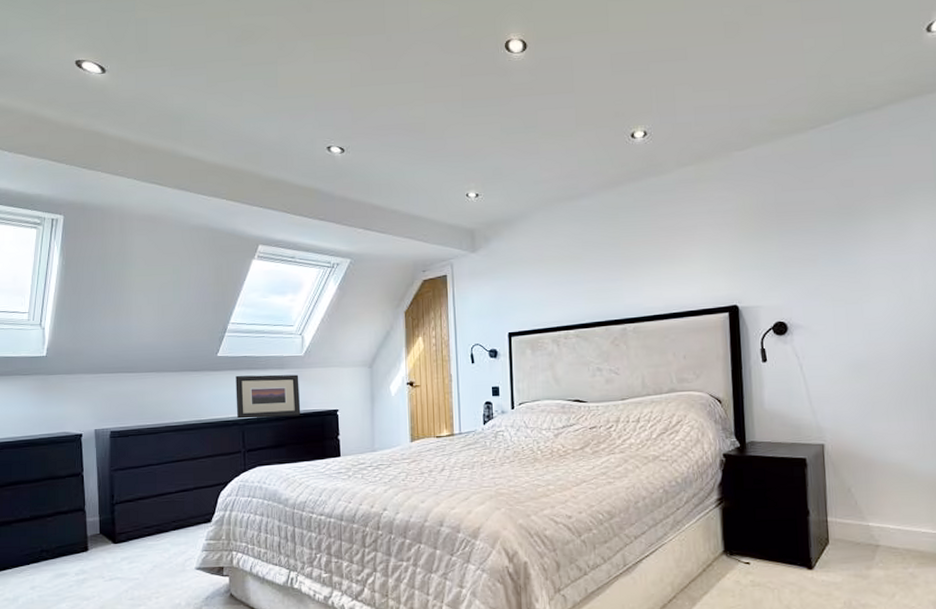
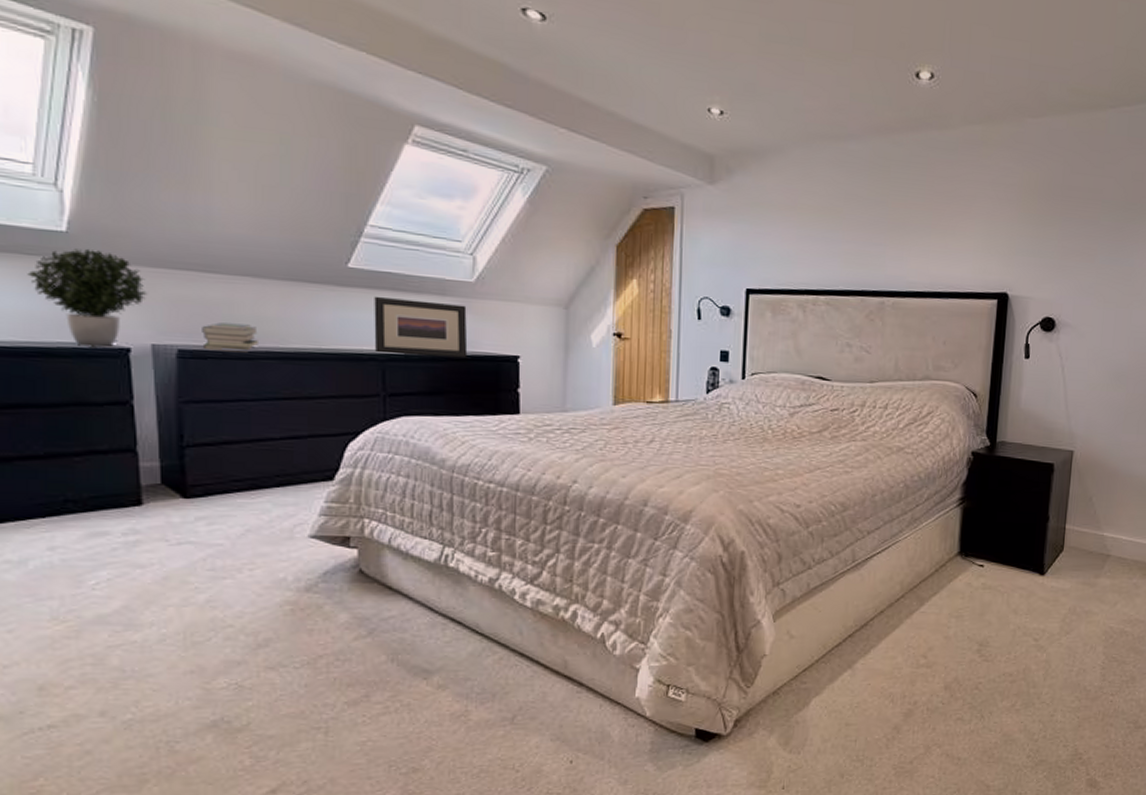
potted plant: none [23,366,93,436] -> present [27,249,147,348]
books: none [125,407,161,430] -> present [202,322,258,353]

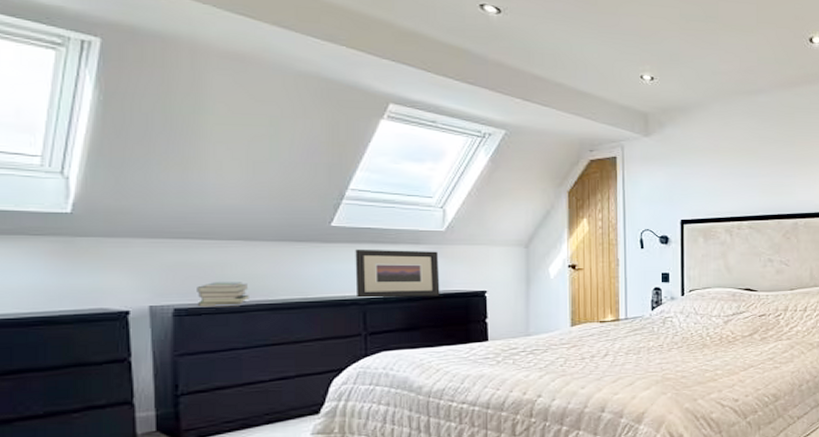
potted plant: present [27,249,147,348] -> none [33,227,146,313]

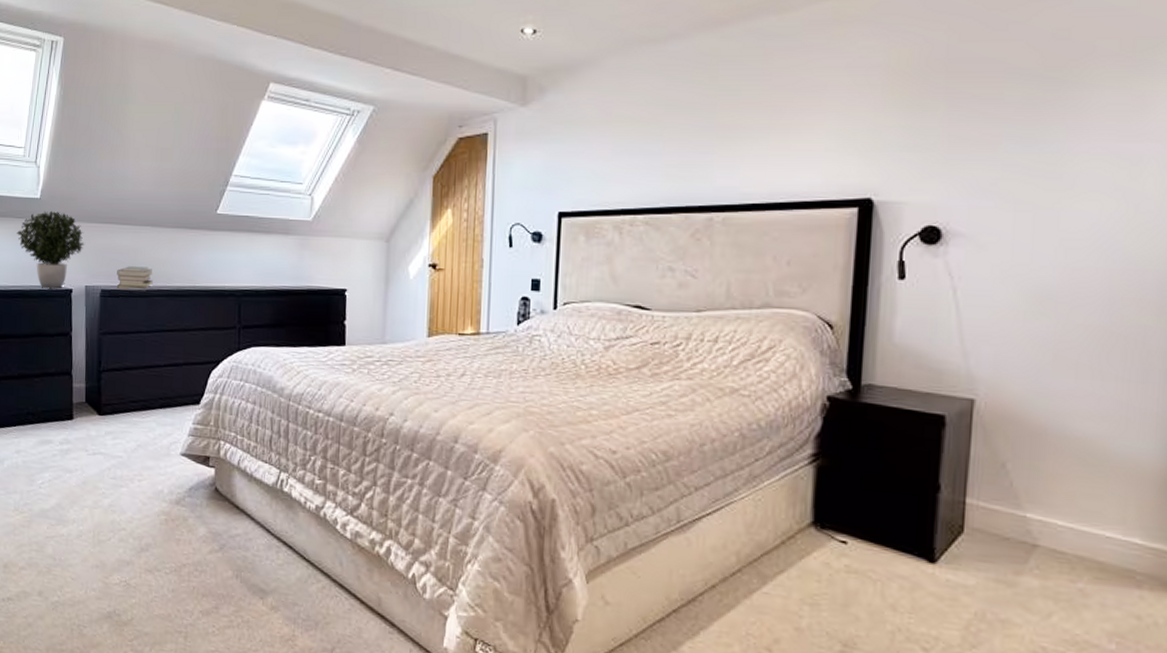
potted plant: none [33,227,146,313] -> present [16,211,85,289]
picture frame: present [355,249,440,297] -> none [233,238,305,293]

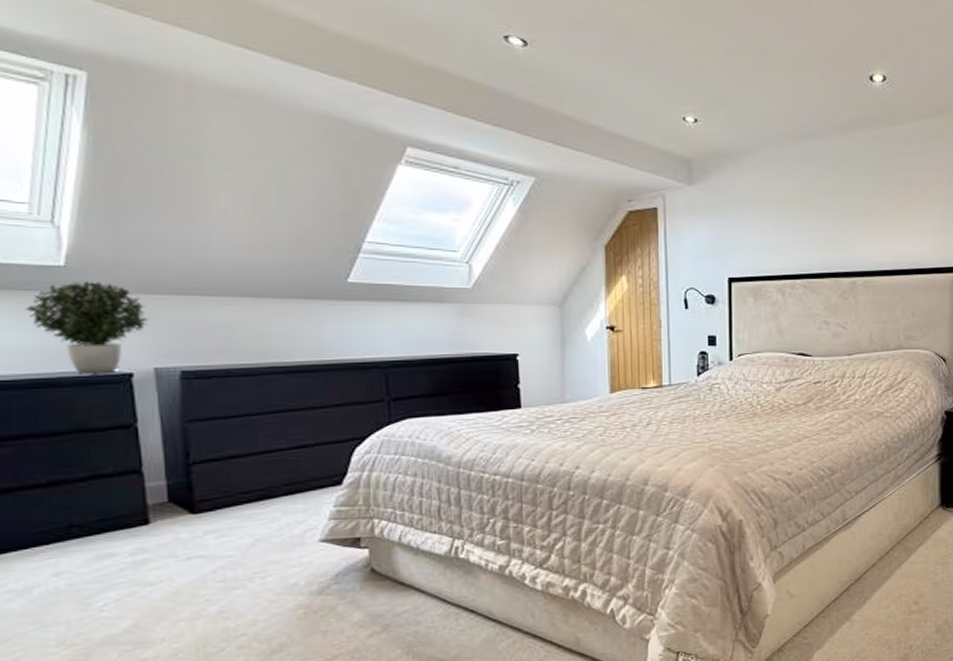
books: present [117,266,153,291] -> none [204,342,262,370]

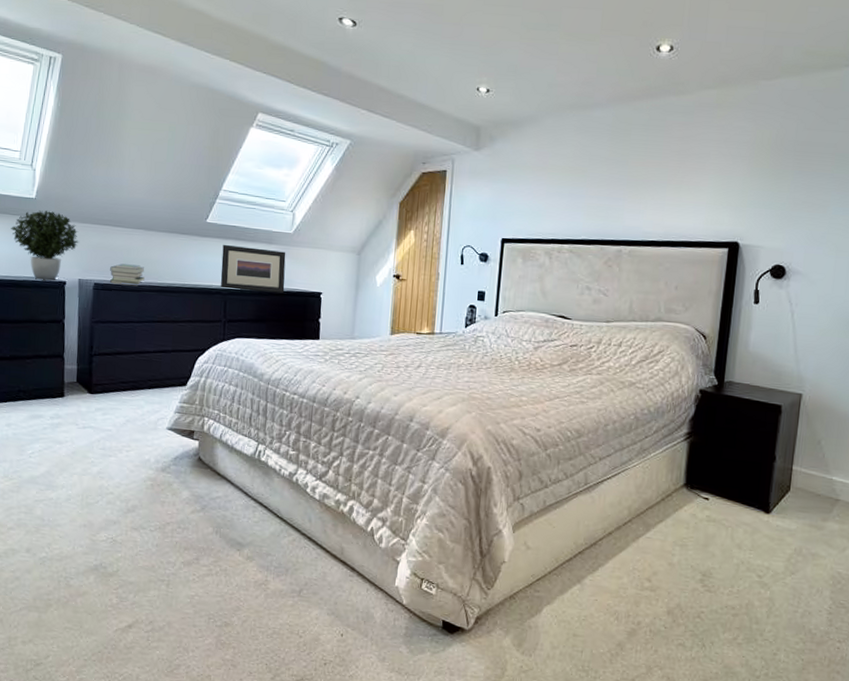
books: none [204,342,262,370] -> present [110,263,145,286]
picture frame: none [375,307,468,360] -> present [220,244,286,294]

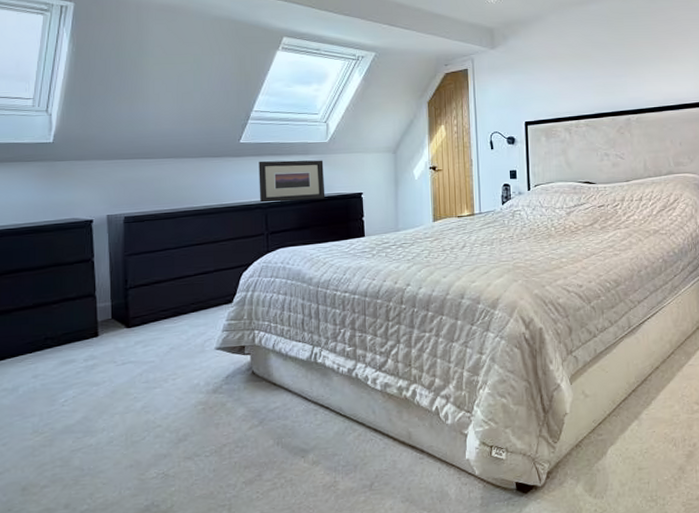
potted plant: present [11,210,79,281] -> none [27,153,105,222]
books: present [110,263,145,286] -> none [141,193,179,215]

